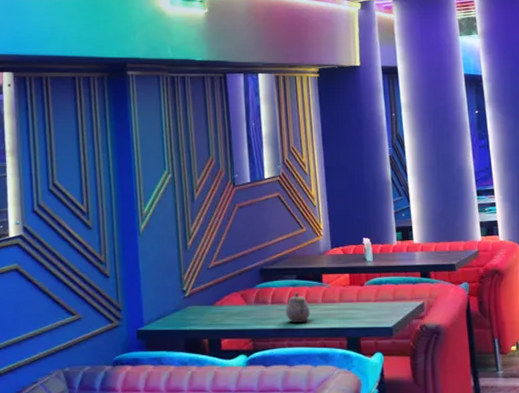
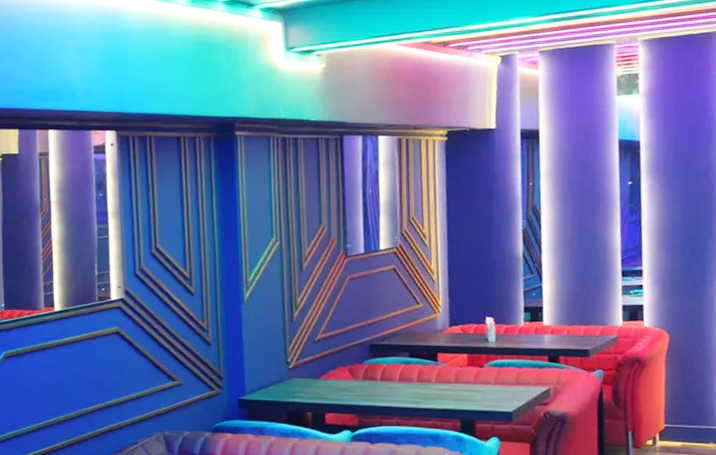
teapot: present [286,292,311,323] -> none [396,370,423,402]

